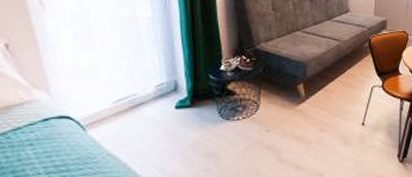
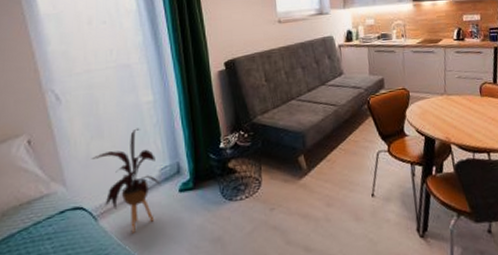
house plant: none [80,43,155,144] -> present [91,128,160,233]

